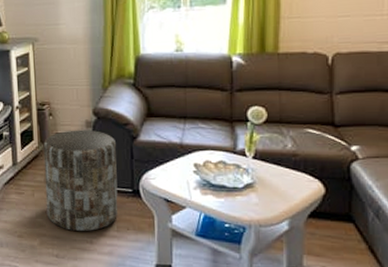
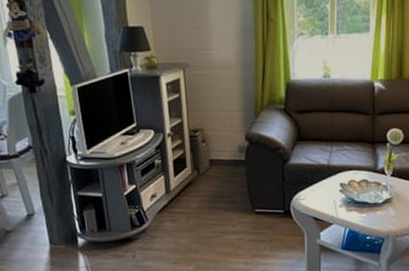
side table: present [43,129,118,231] -> none [196,155,271,253]

